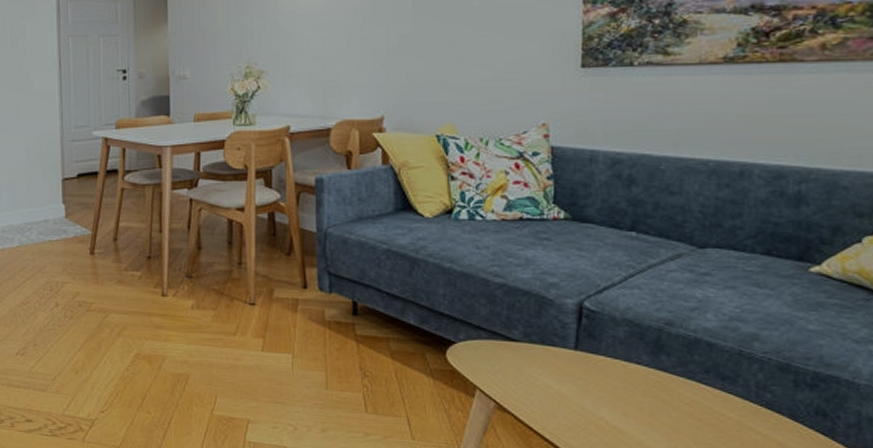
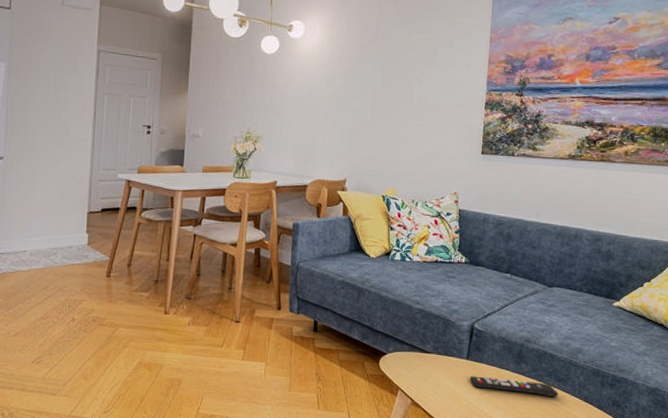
remote control: none [580,372,724,403] -> present [469,376,559,398]

